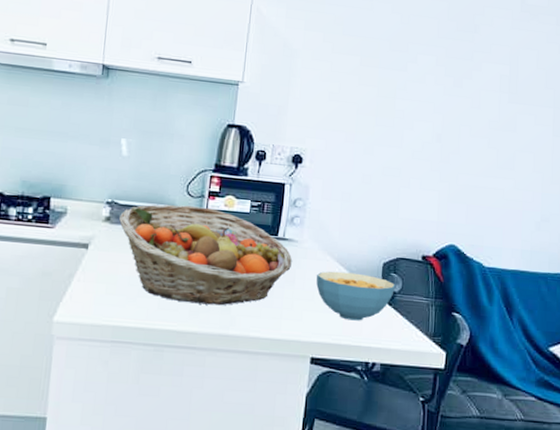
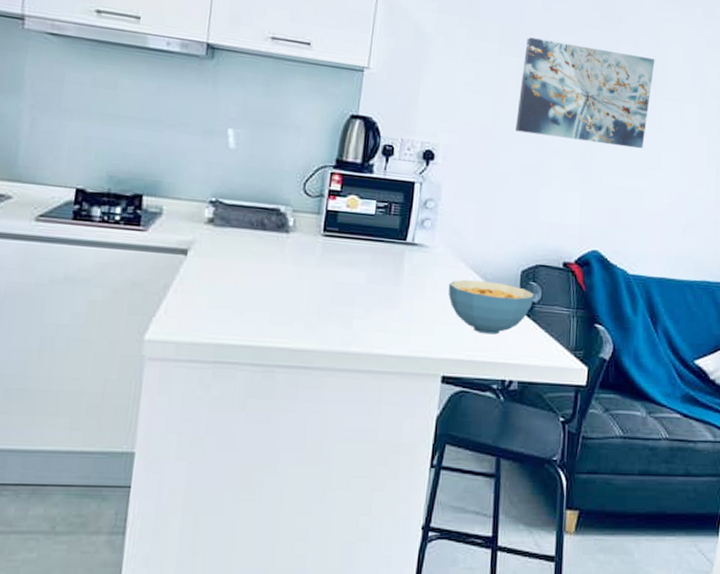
fruit basket: present [119,204,293,306] -> none [224,204,423,319]
wall art: none [377,49,509,150] -> present [516,37,655,149]

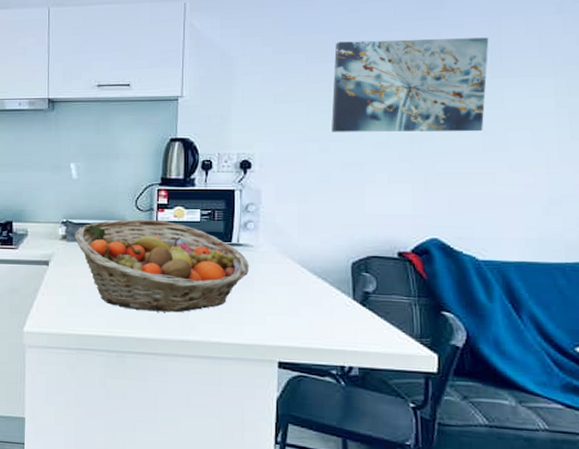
fruit basket: none [224,204,423,319] -> present [75,219,250,313]
cereal bowl: present [448,279,535,335] -> none [276,273,369,324]

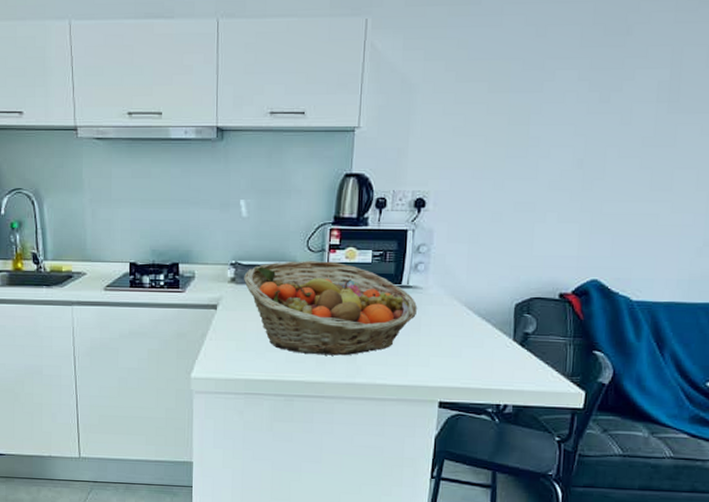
wall art: present [332,37,489,132] -> none [508,68,670,171]

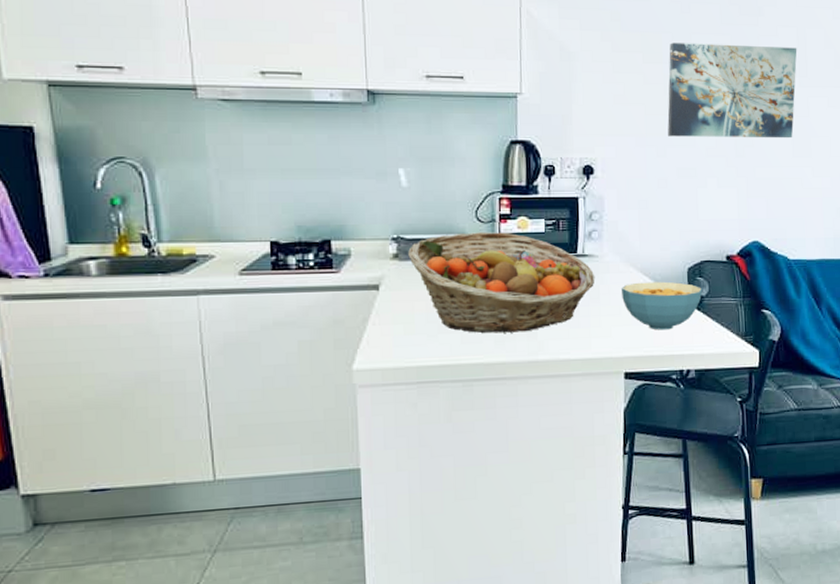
cereal bowl: none [442,315,530,364] -> present [620,281,703,330]
wall art: none [508,68,670,171] -> present [667,42,797,139]

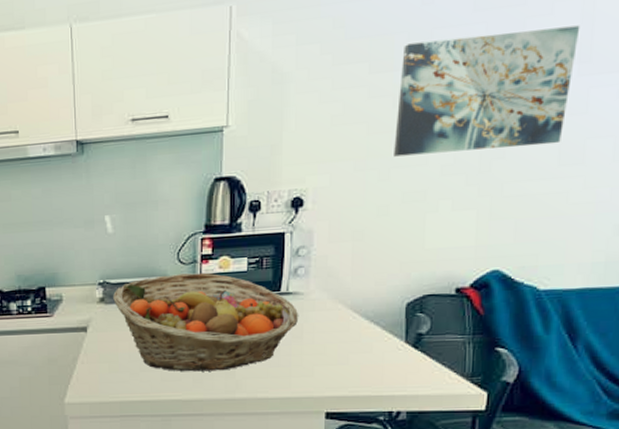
cereal bowl: present [620,281,703,330] -> none [326,318,423,370]

